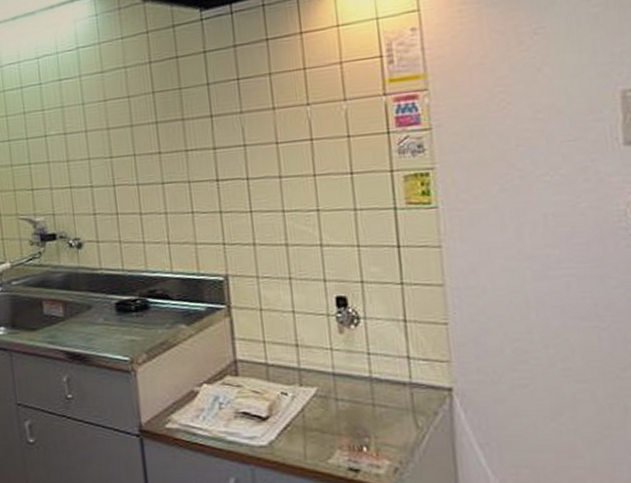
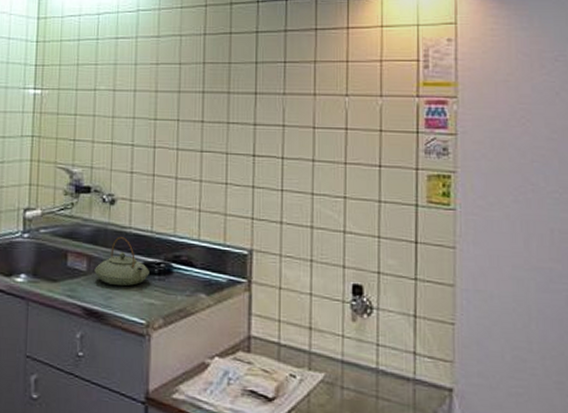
teapot: none [71,279,127,328] -> present [94,237,150,287]

